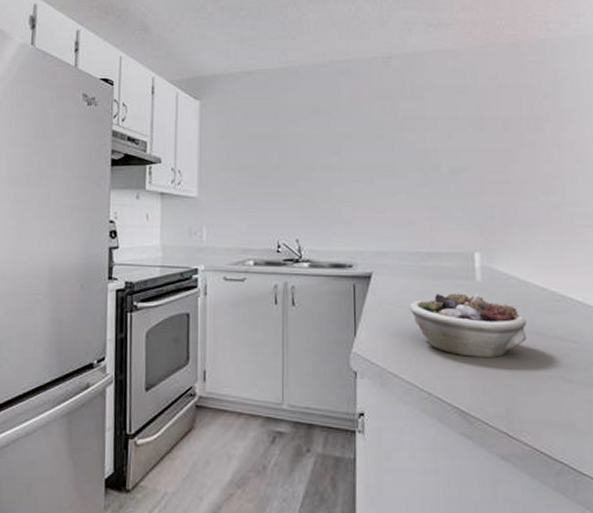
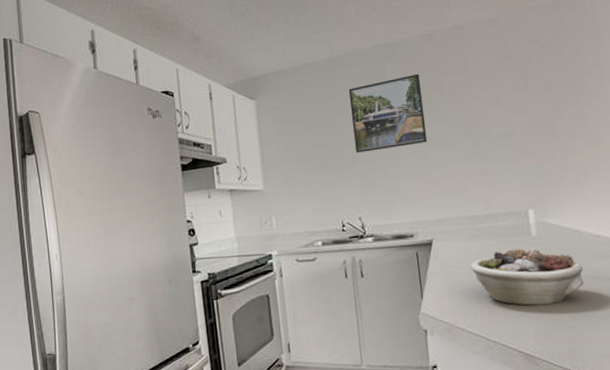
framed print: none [299,95,376,170] -> present [348,73,428,153]

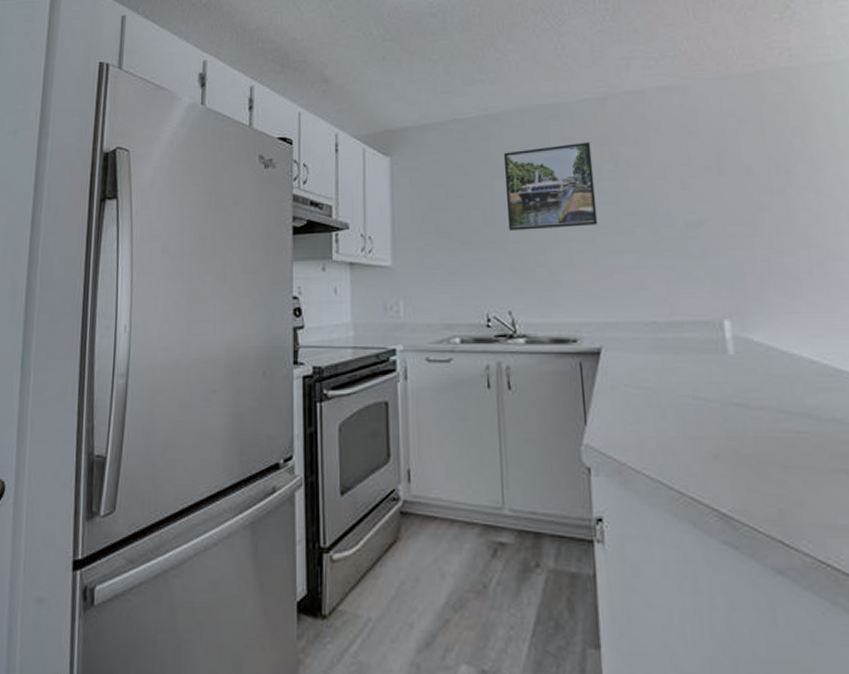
succulent planter: present [470,247,584,306] -> none [648,369,797,447]

